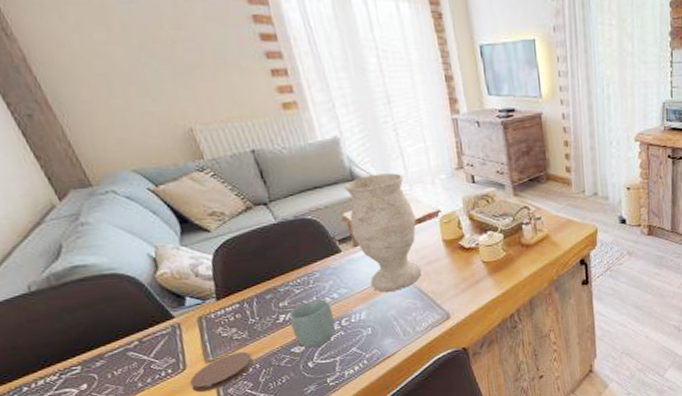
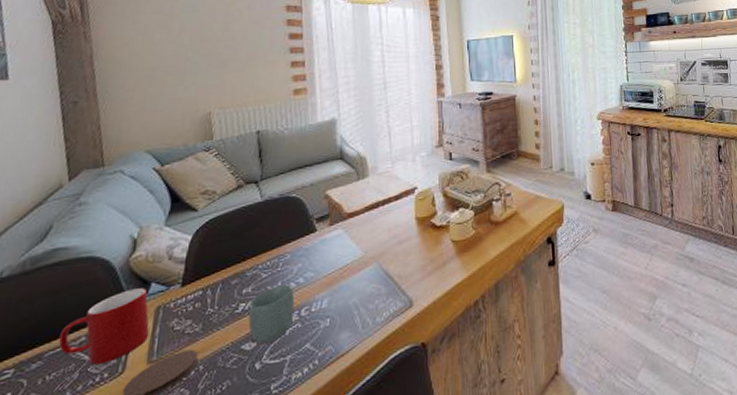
cup: none [112,301,199,363] -> present [58,288,150,365]
vase: present [343,173,423,292] -> none [329,151,393,276]

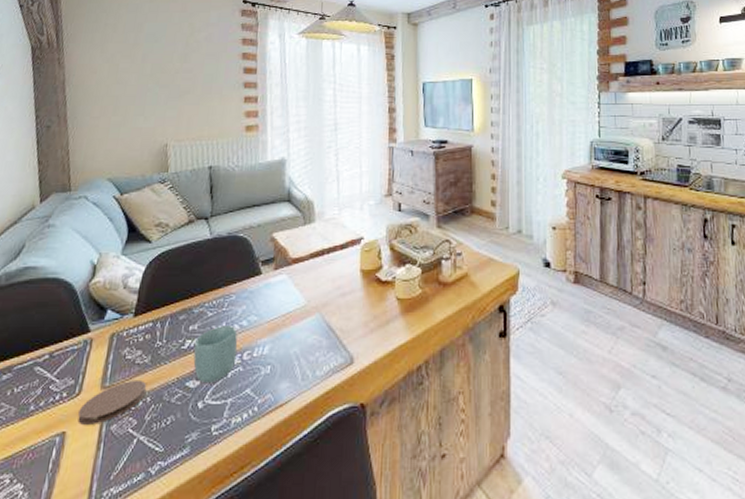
cup: present [58,288,150,365] -> none [26,314,104,383]

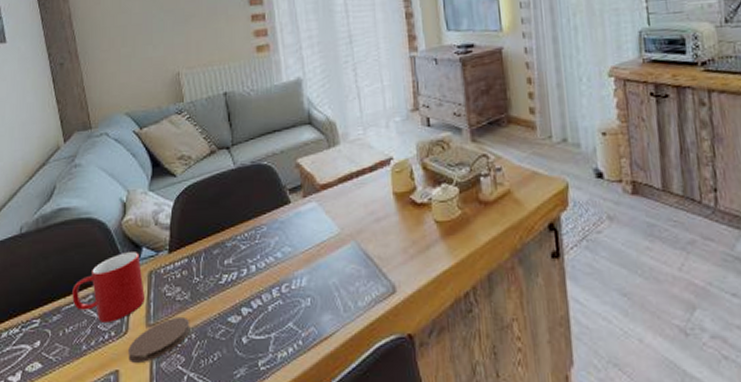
cup: none [26,314,104,383] -> present [72,252,145,323]
cup: present [193,326,238,384] -> none [231,258,275,319]

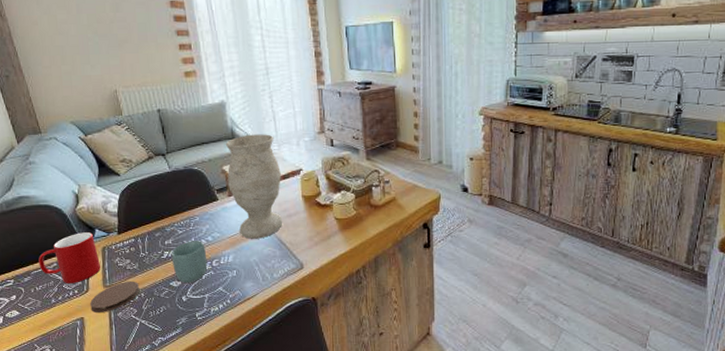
cup: none [231,258,275,319] -> present [171,241,208,284]
vase: none [300,115,370,254] -> present [225,134,283,239]

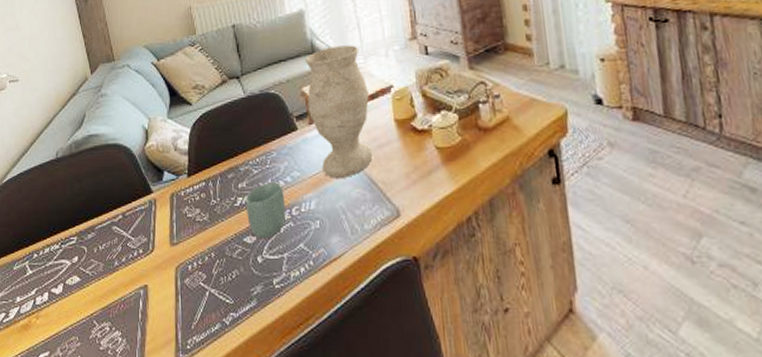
cup: present [38,232,101,283] -> none [104,175,168,241]
coaster: present [90,281,140,312] -> none [155,236,210,278]

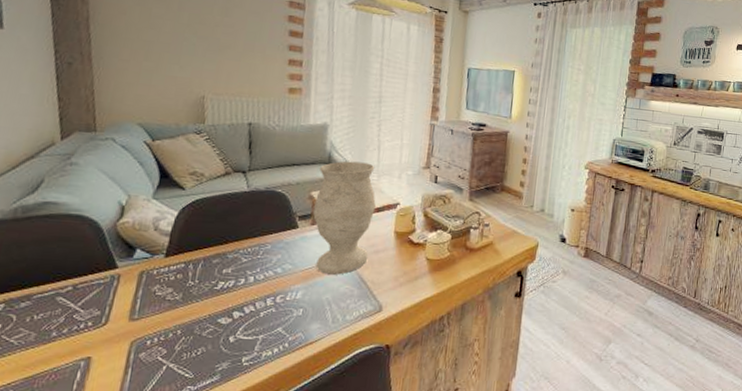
cup: present [245,182,286,239] -> none [226,271,272,322]

